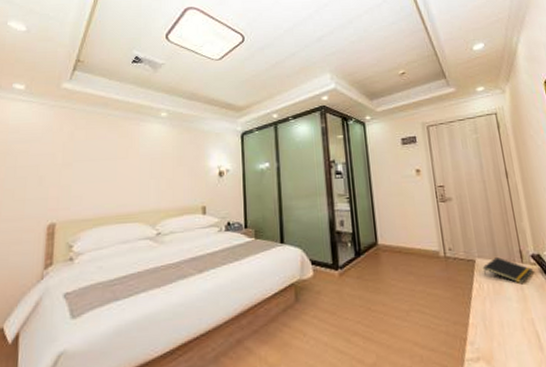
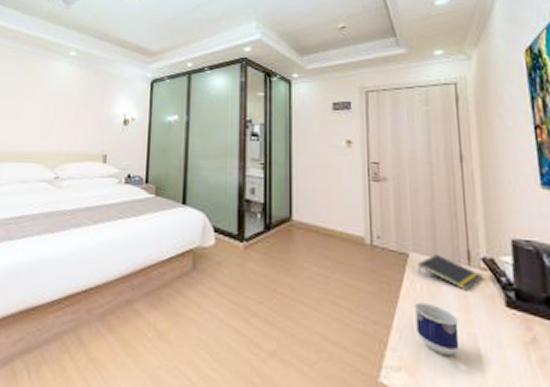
cup: none [483,299,523,342] -> present [413,302,460,356]

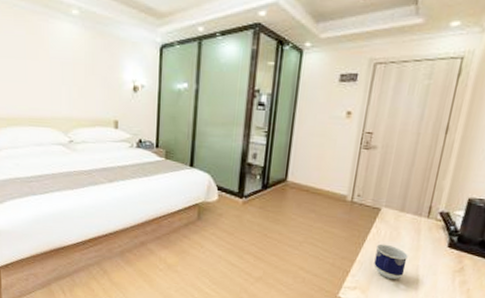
notepad: present [417,253,482,291] -> none [385,208,436,236]

